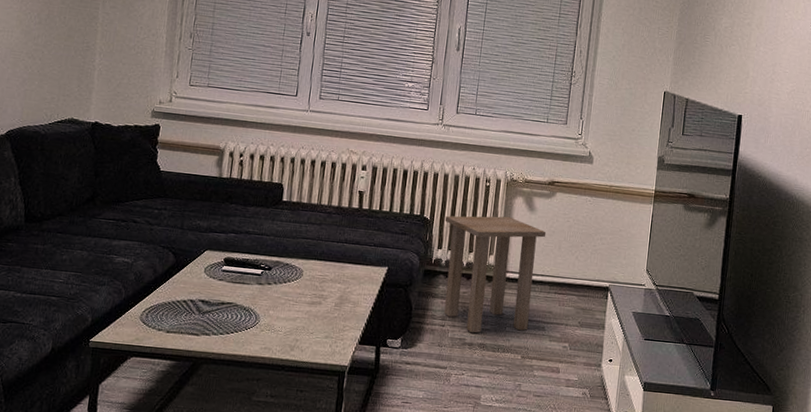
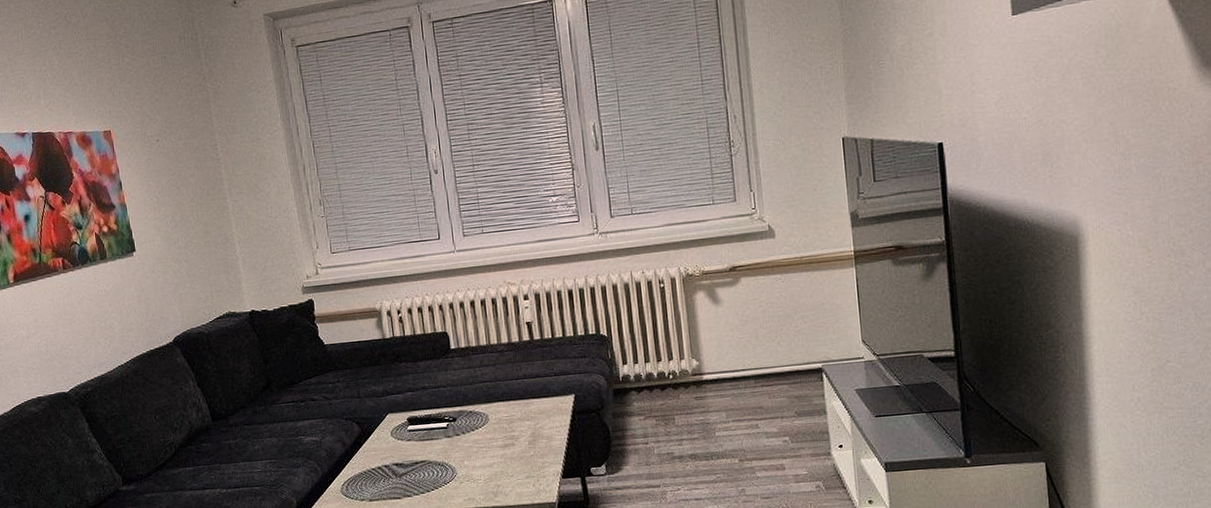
side table: present [444,215,547,334] -> none [623,314,739,446]

